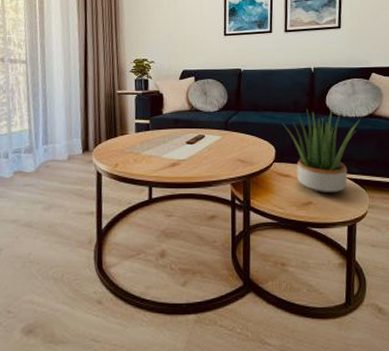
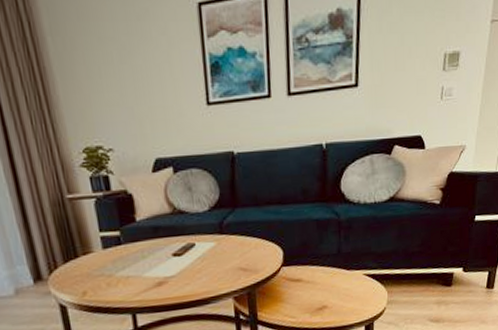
potted plant: present [282,108,361,194] -> none [290,194,381,295]

